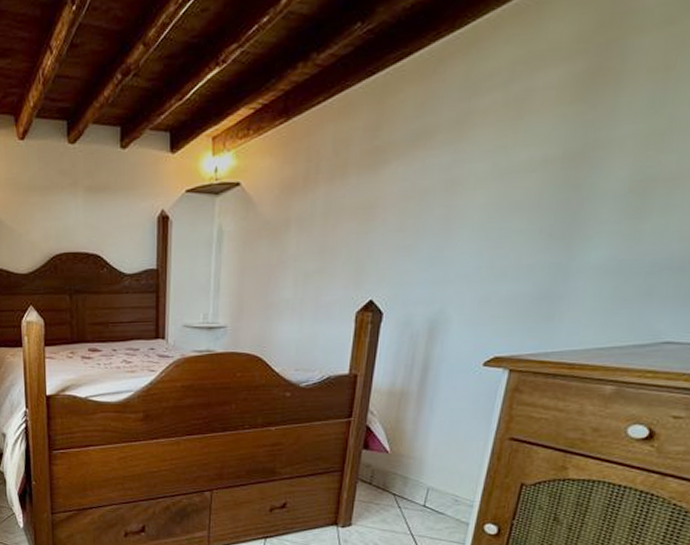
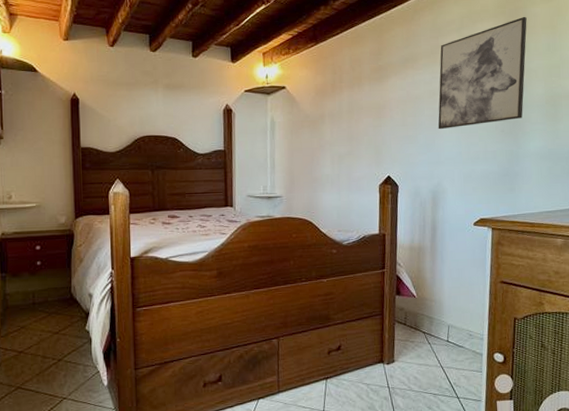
wall art: none [450,53,624,236] -> present [438,16,527,130]

